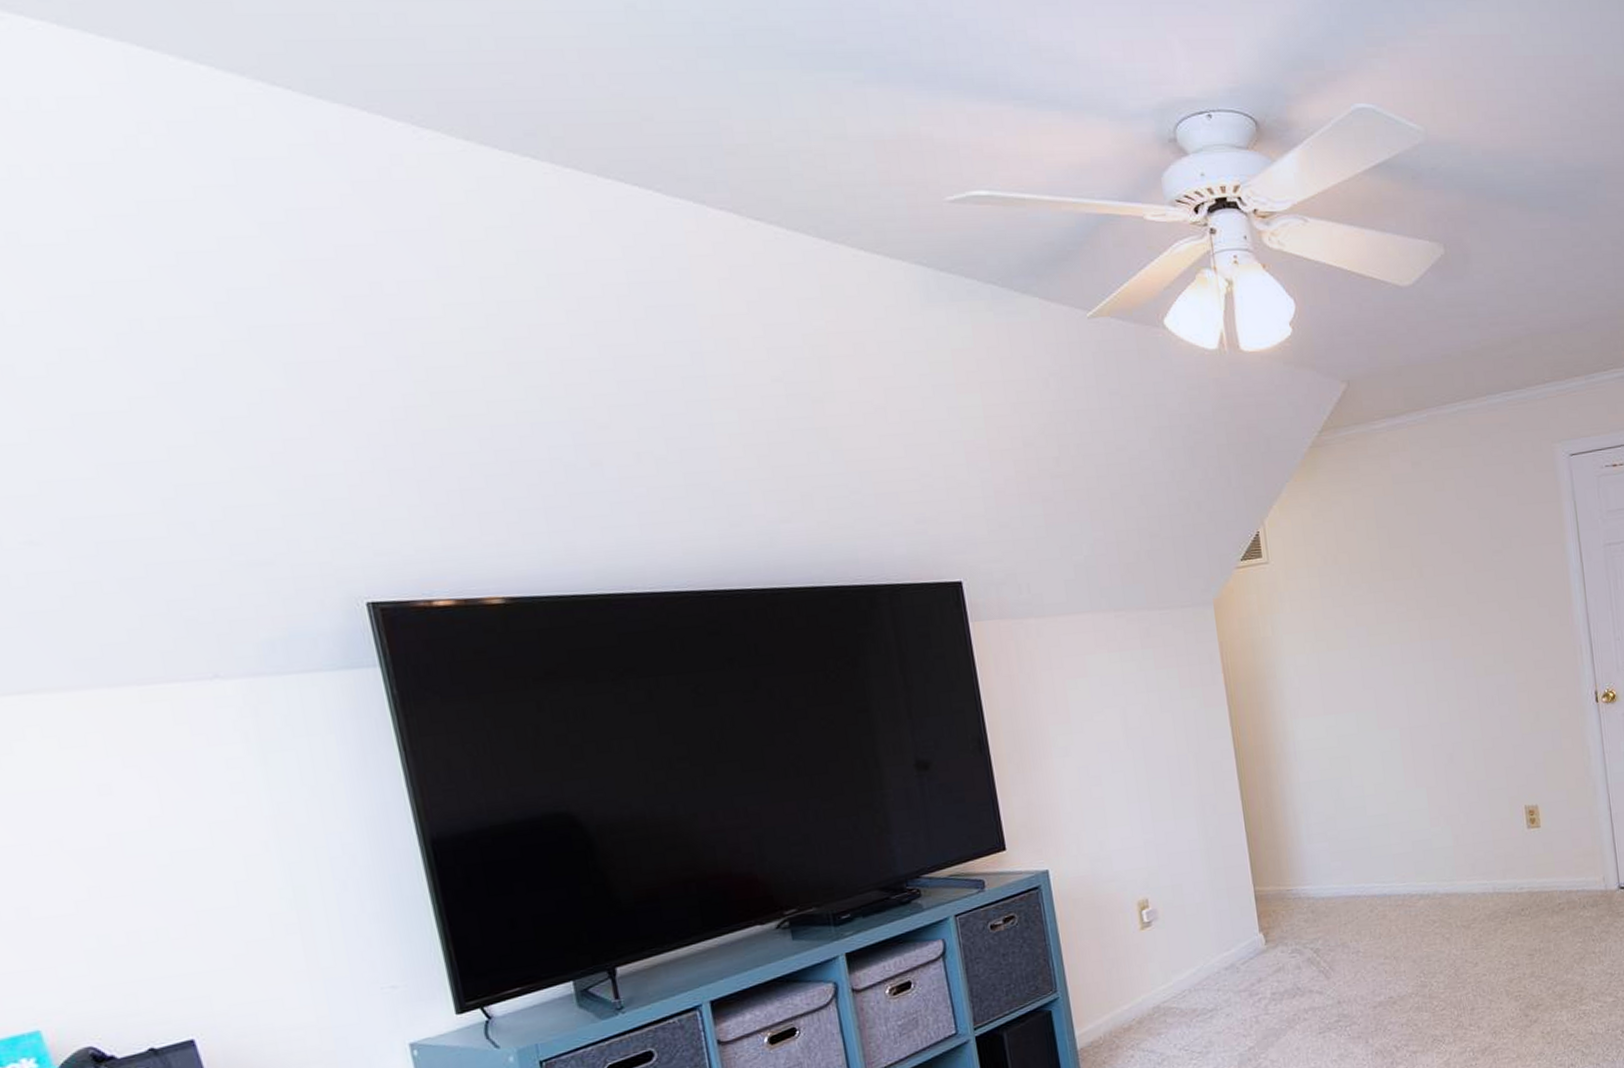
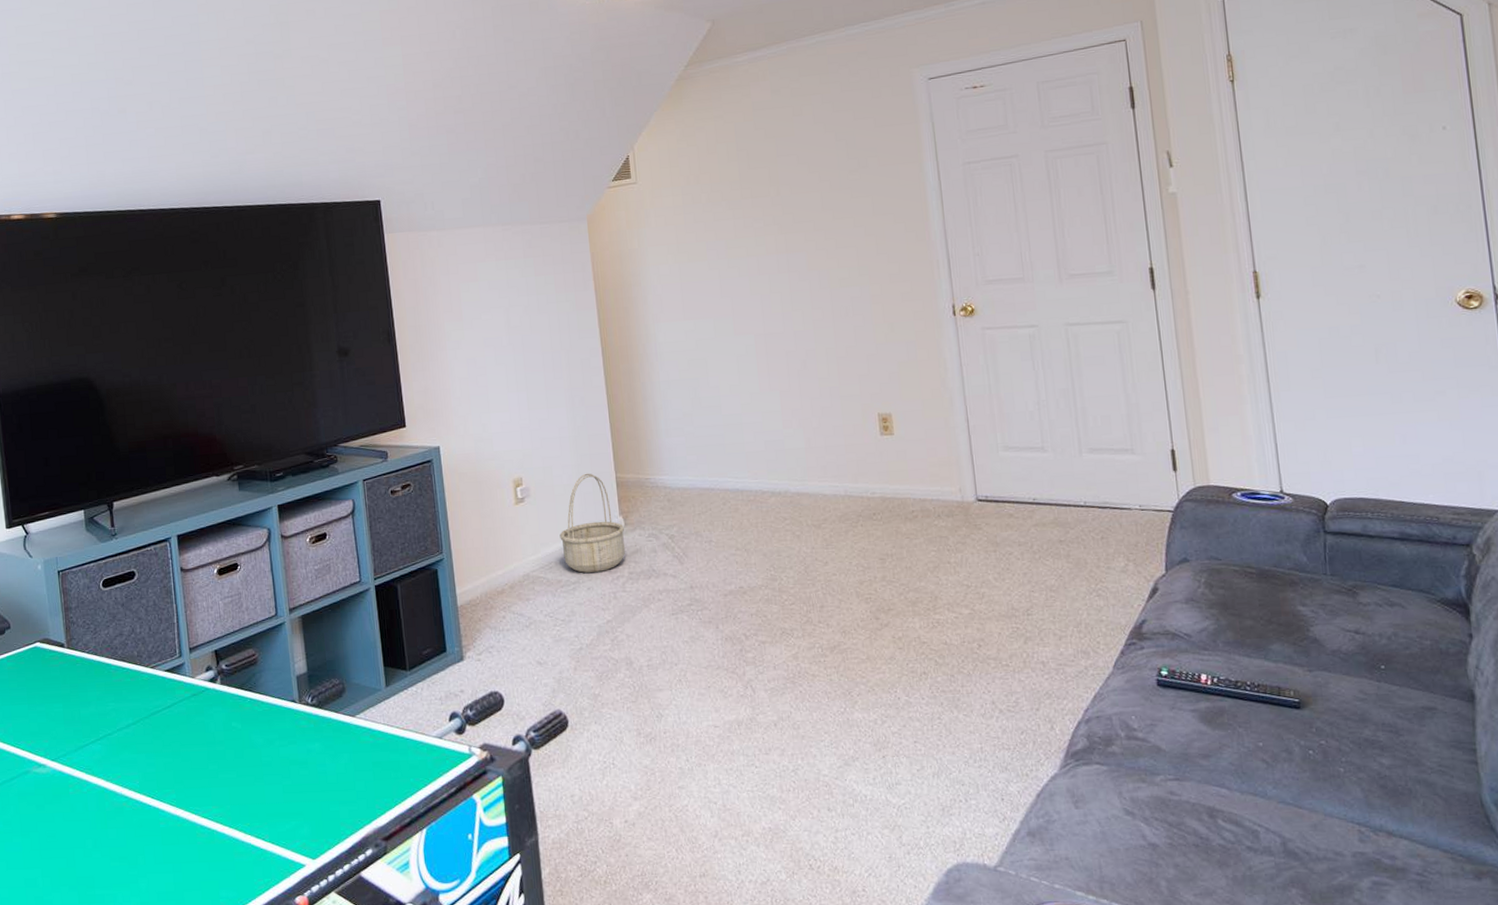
basket: none [1193,888,1267,999] -> present [559,473,625,573]

